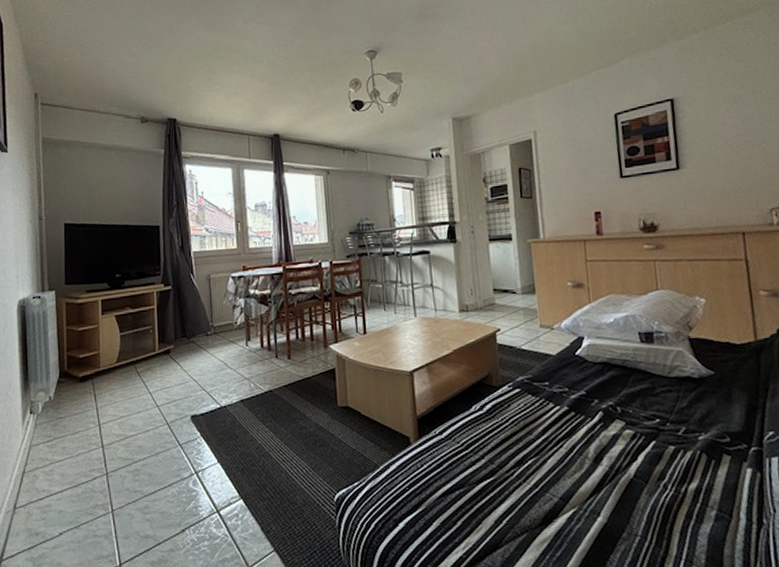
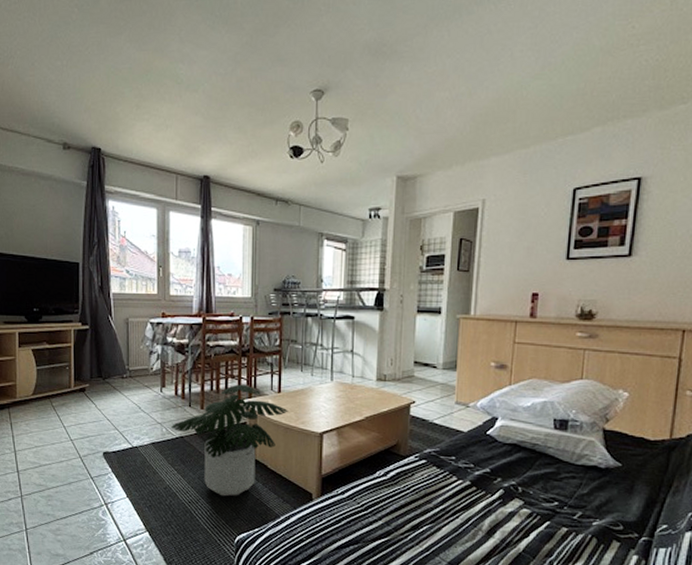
potted plant: none [259,329,376,451] -> present [170,384,288,497]

